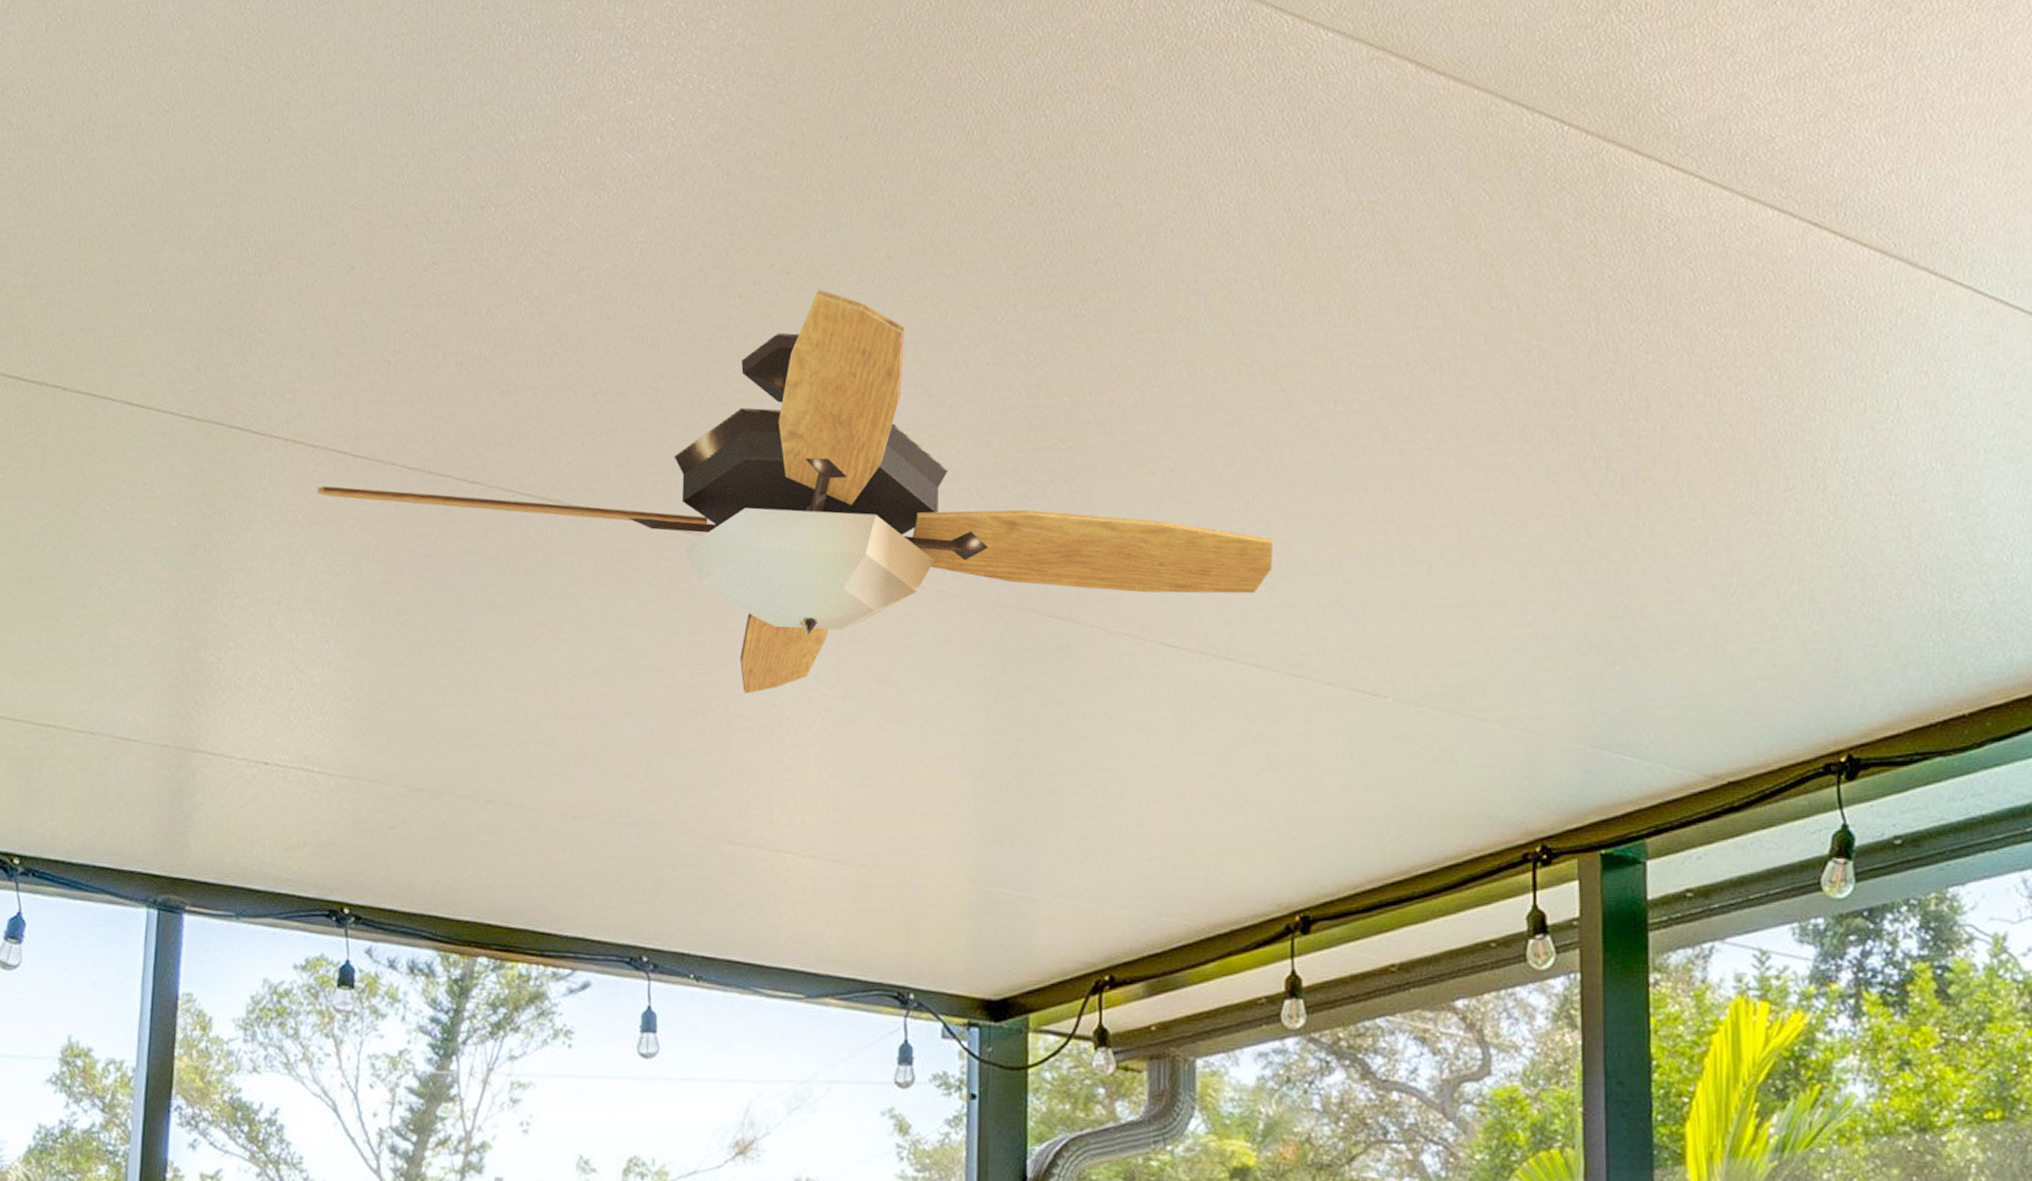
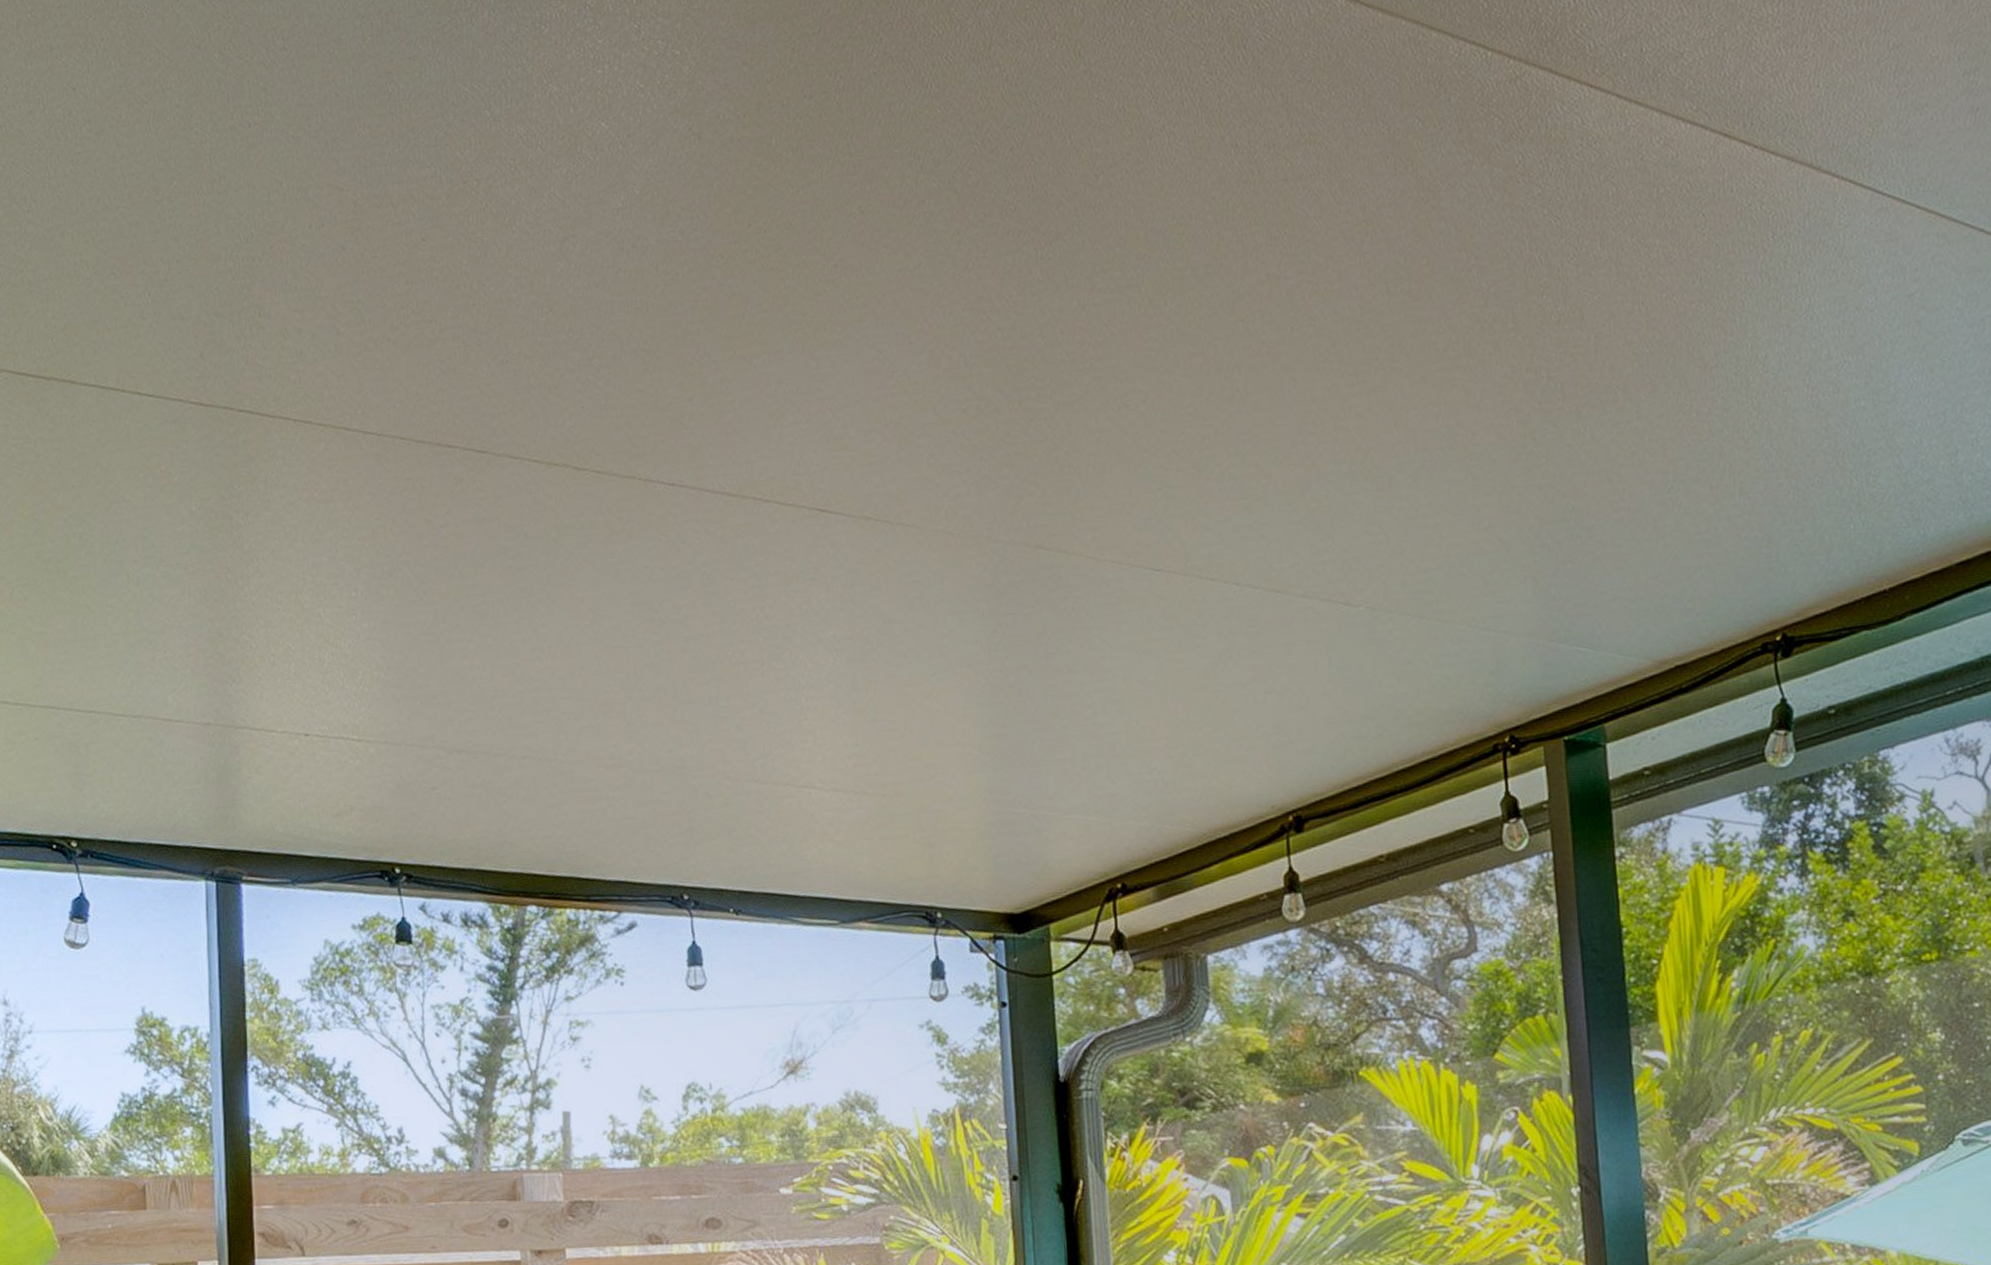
ceiling fan: present [317,289,1272,694] -> none [330,245,1245,640]

